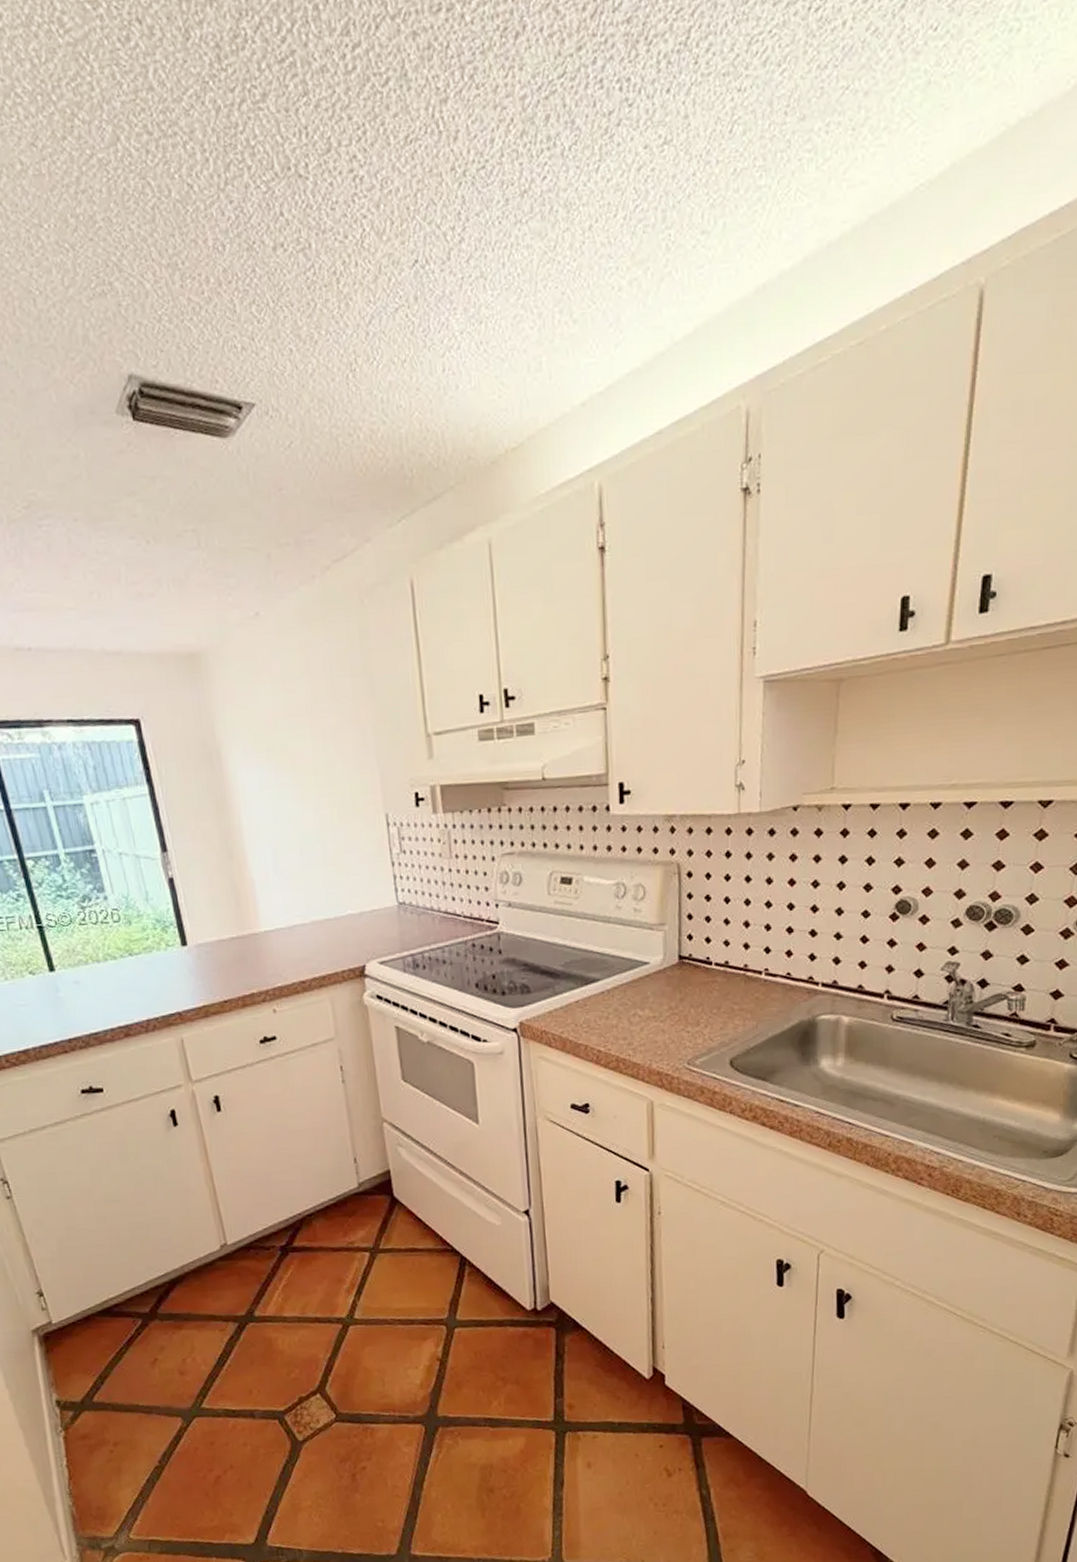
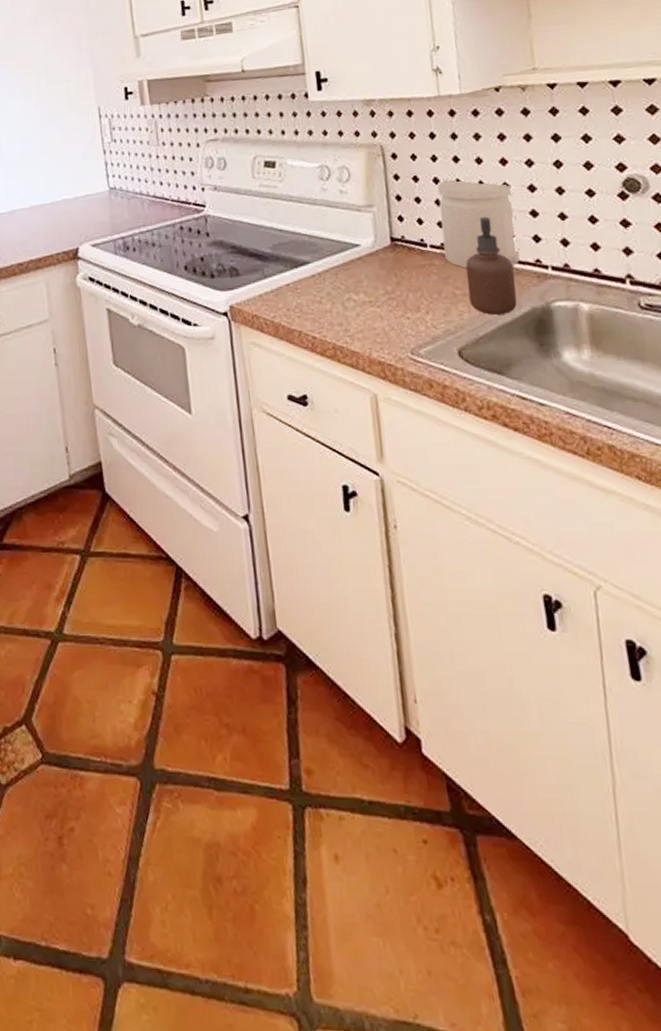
jar: none [727,897,797,985] -> present [437,177,520,268]
soap dispenser: none [745,935,788,1028] -> present [465,216,517,315]

